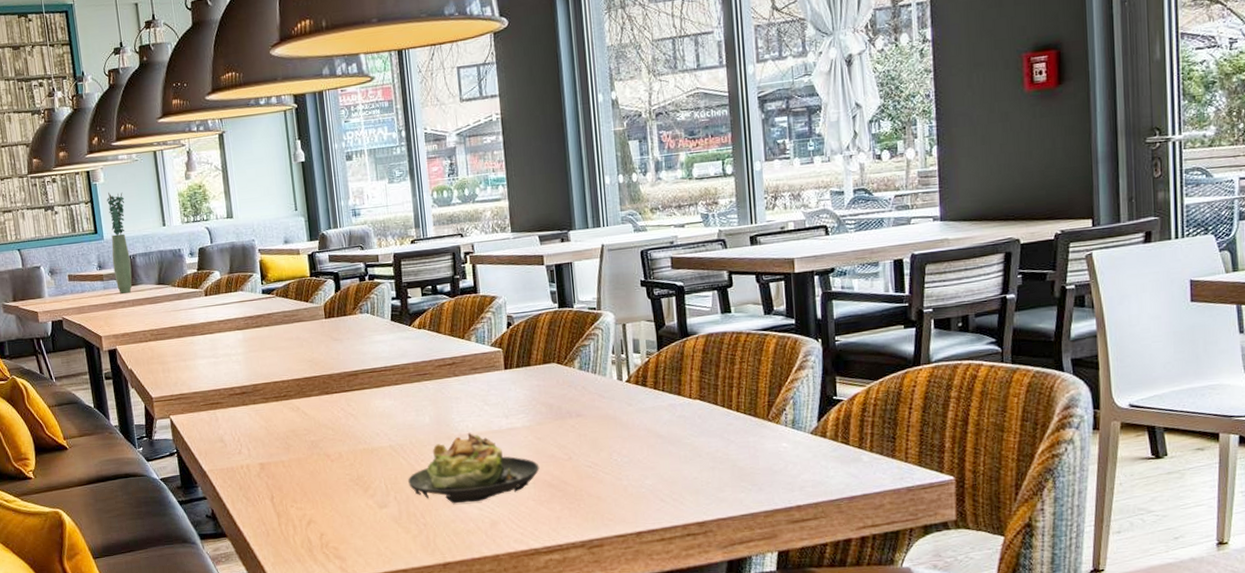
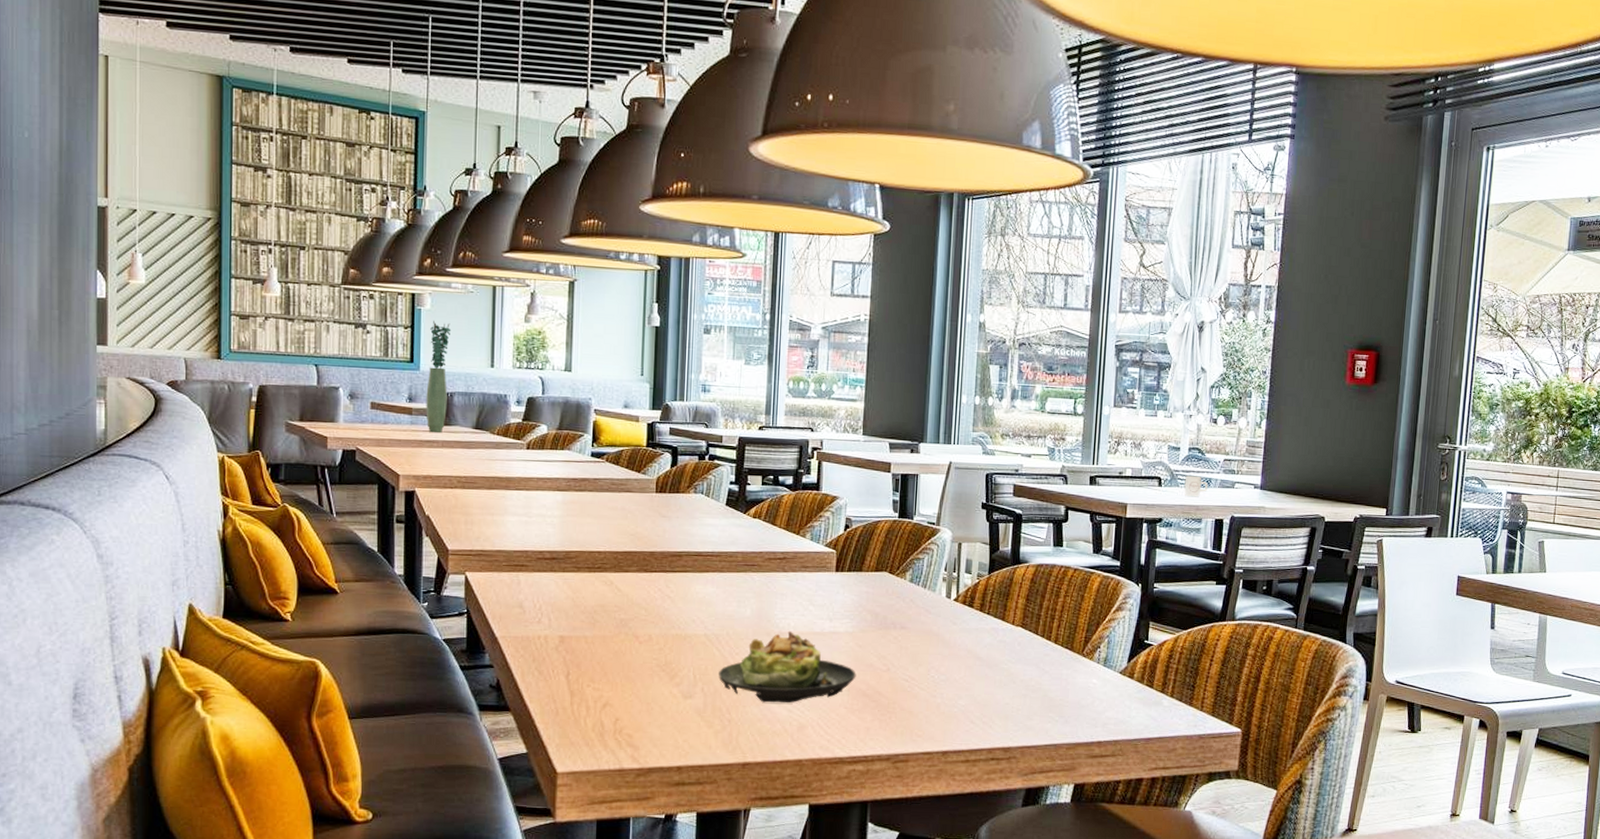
mug: none [853,217,881,242] -> present [1184,475,1208,497]

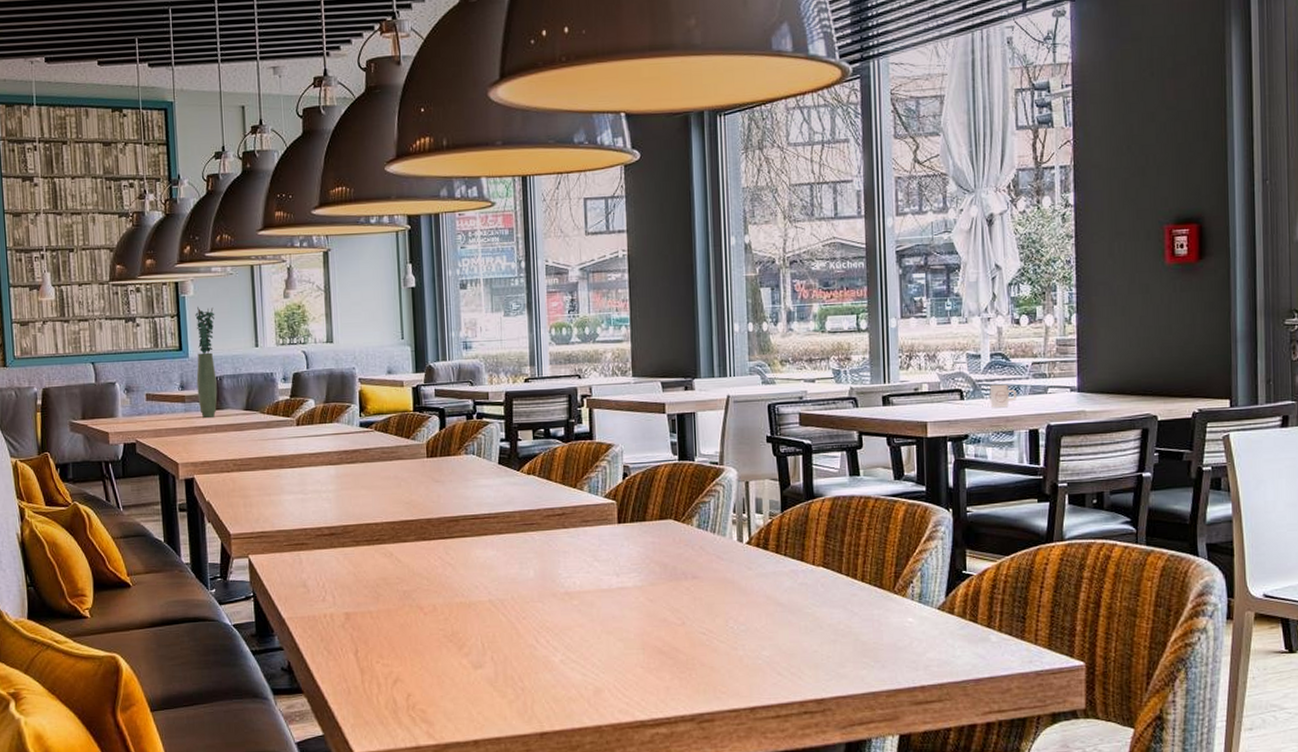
salad: present [719,630,856,703] -> none [507,589,650,668]

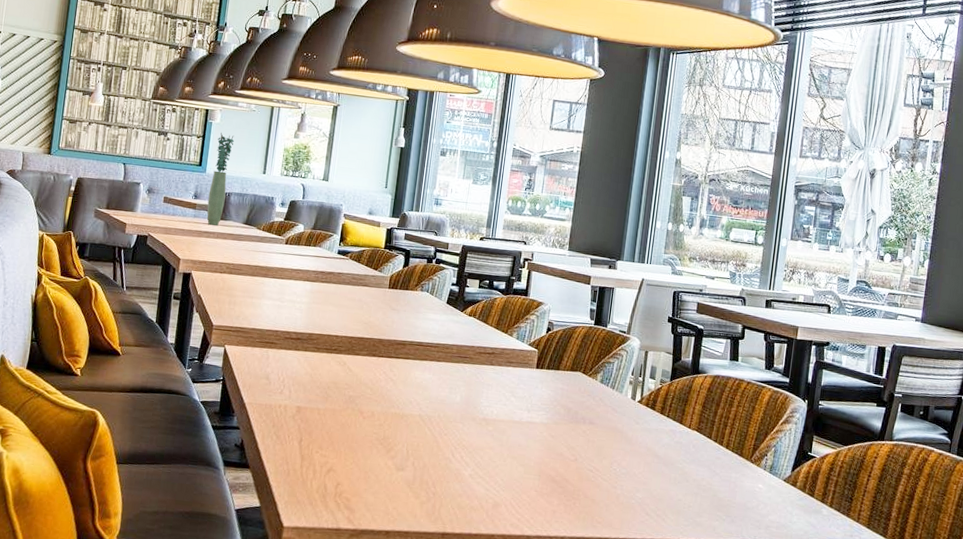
mug: present [989,384,1017,408] -> none [850,305,873,326]

